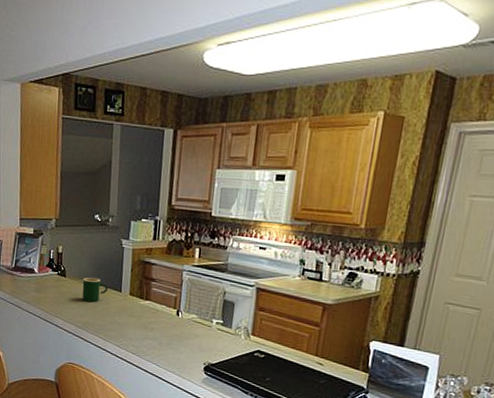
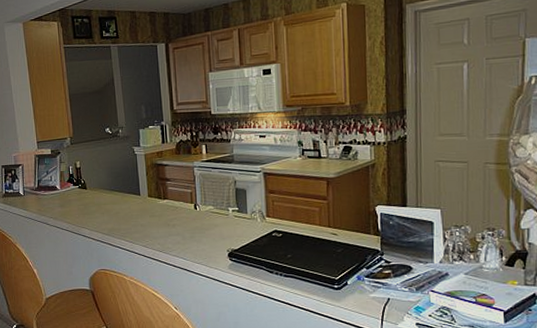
mug: present [82,277,109,303] -> none [103,185,128,209]

